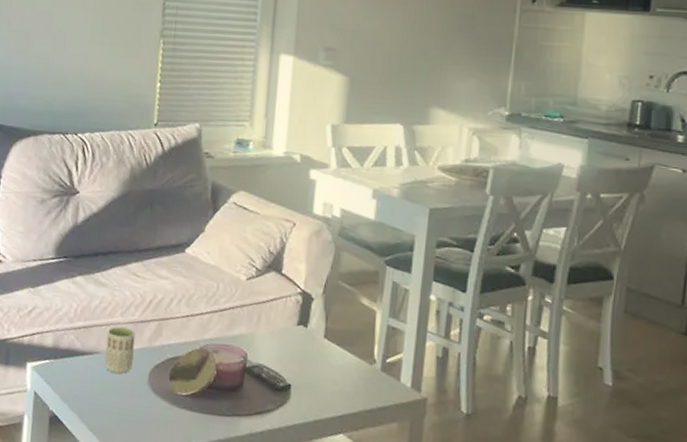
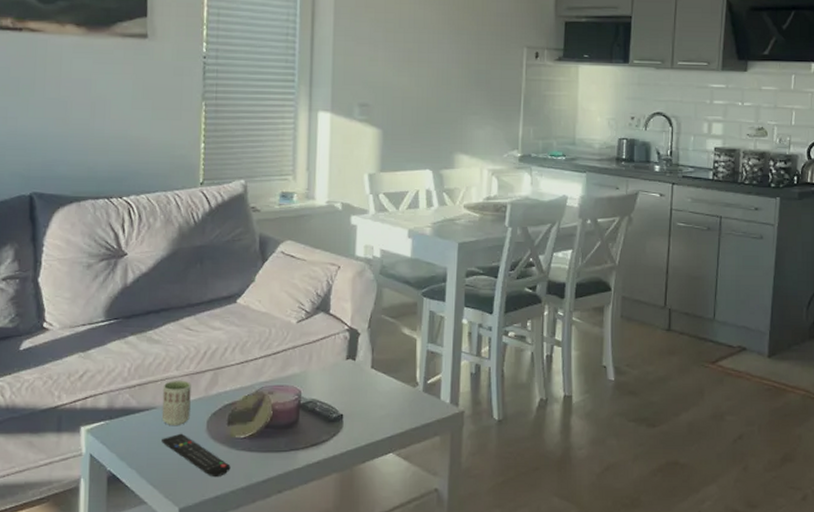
remote control: none [103,382,171,434] -> present [162,433,231,478]

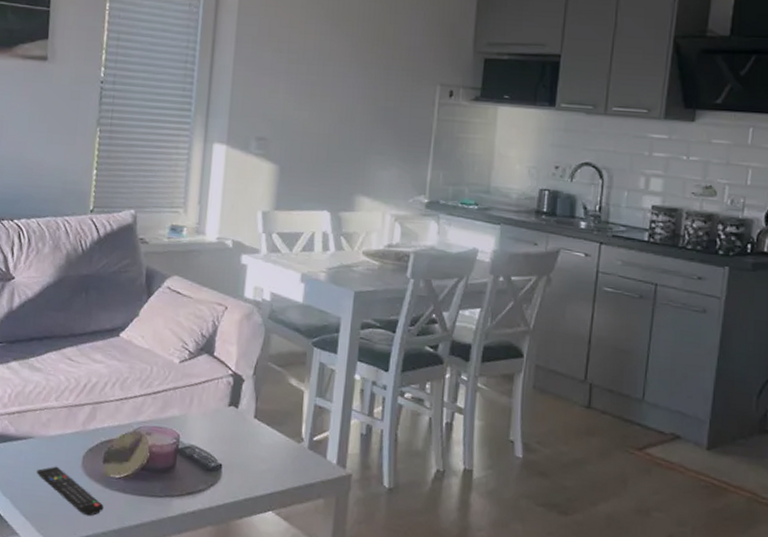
cup: present [161,380,191,425] -> none [38,410,69,458]

